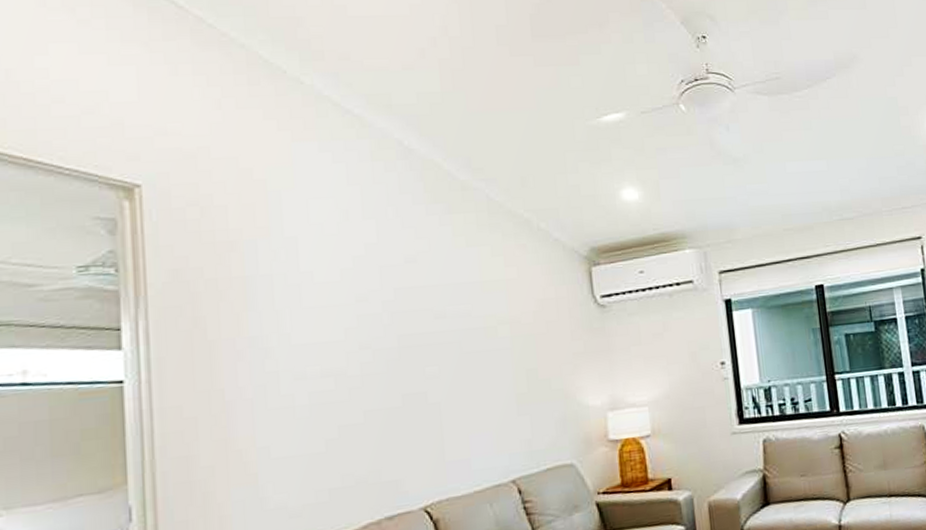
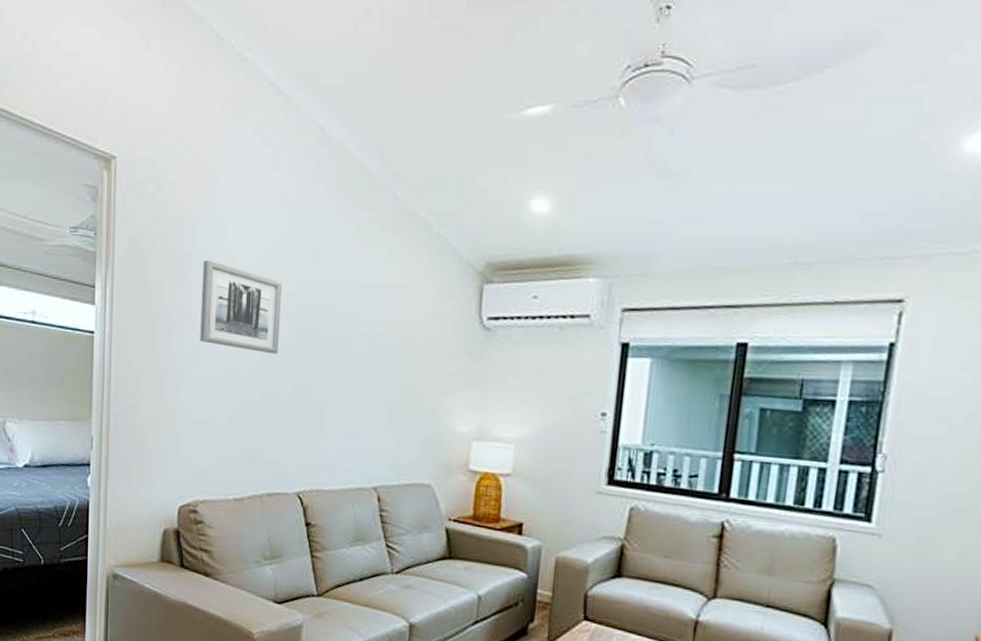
wall art: none [272,281,380,369] -> present [200,260,282,355]

